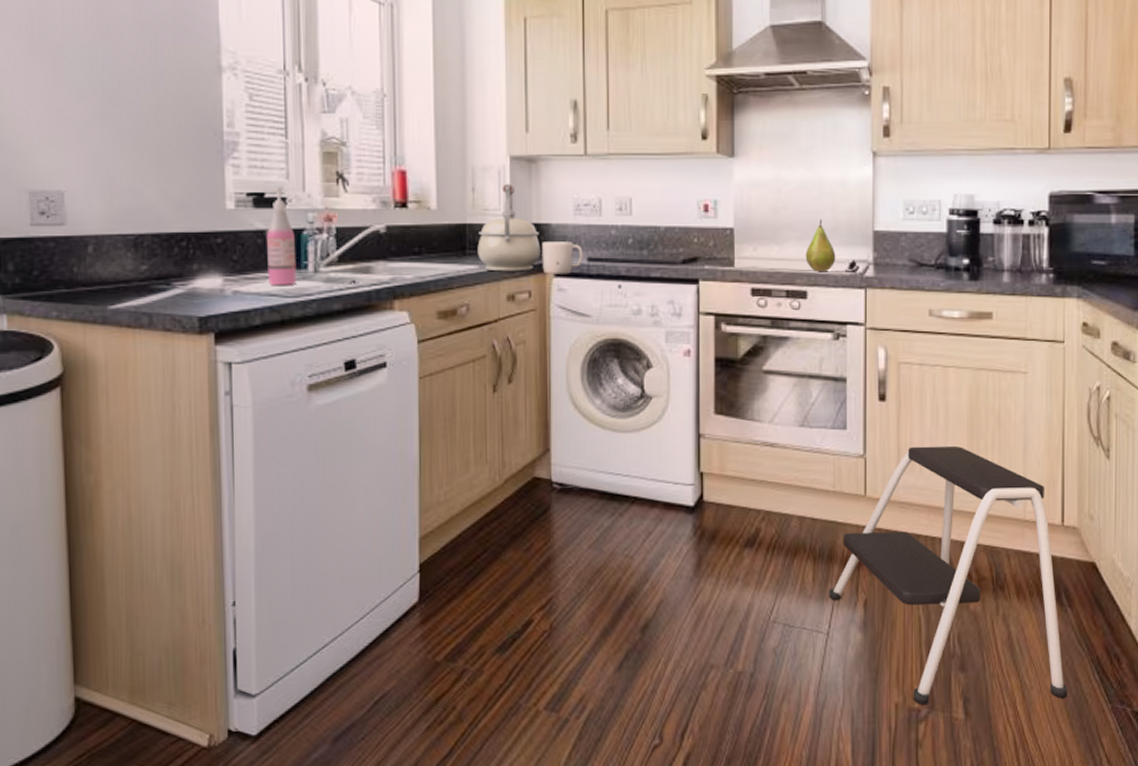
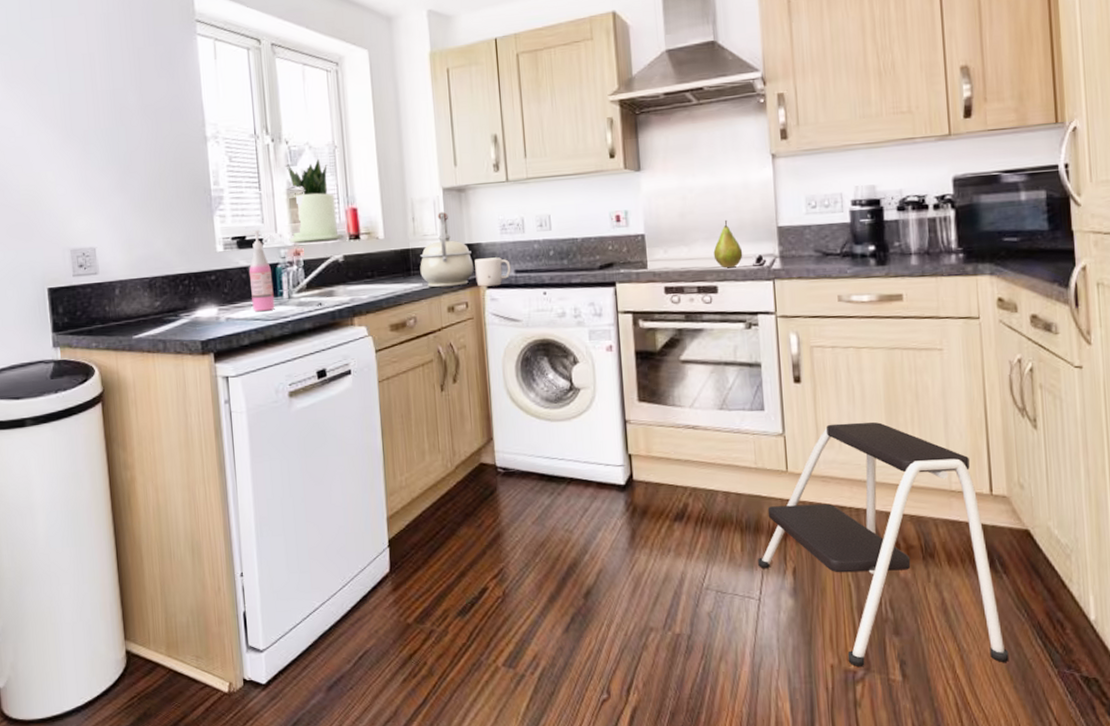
planter: none [319,108,386,209] -> present [287,159,342,244]

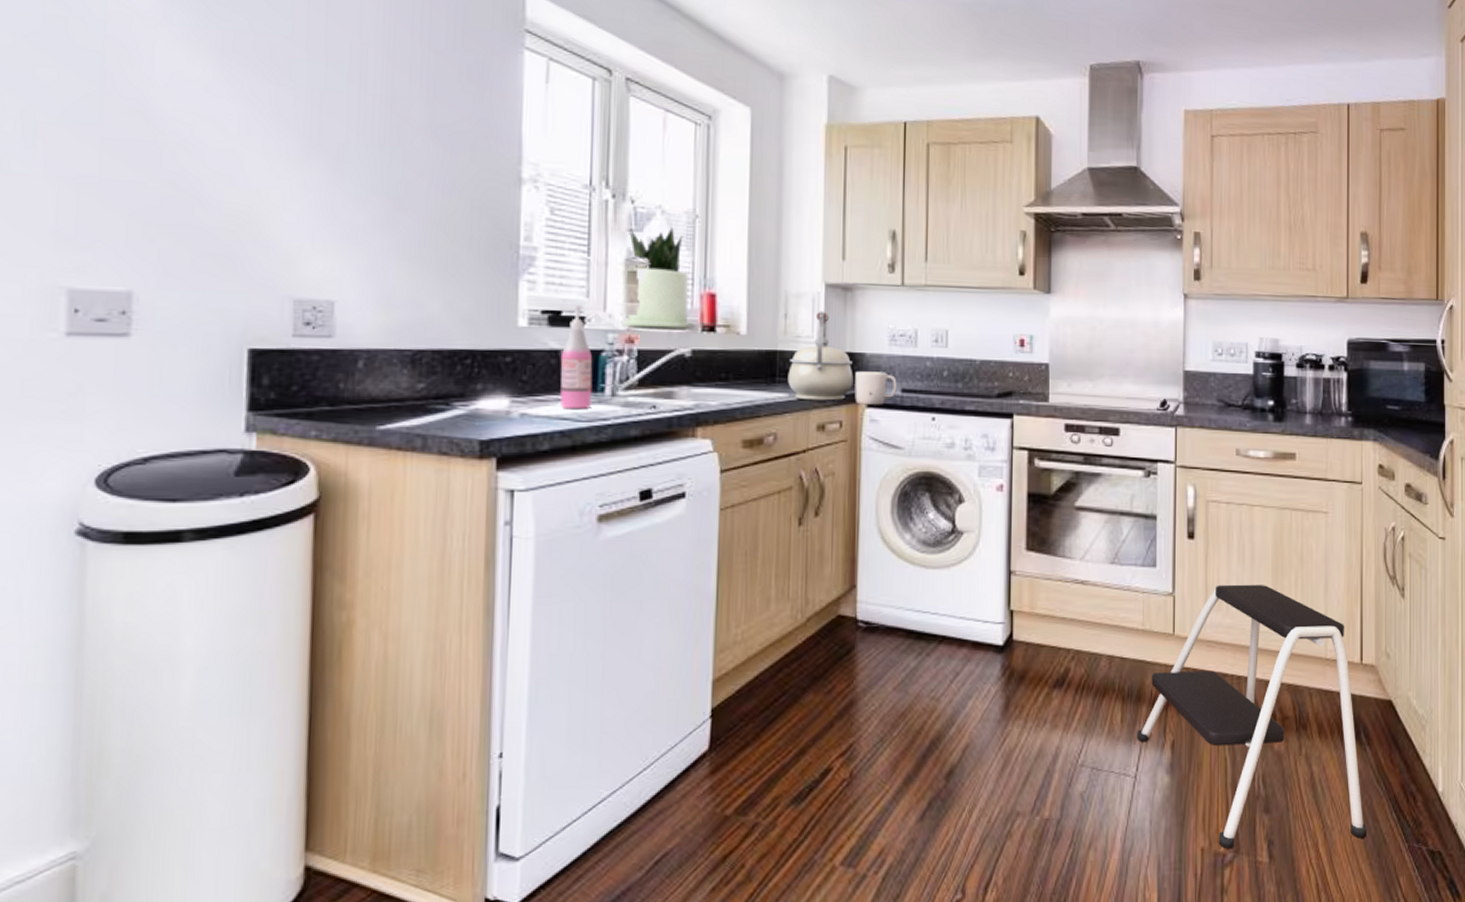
fruit: present [713,219,743,269] -> none [1118,357,1148,410]

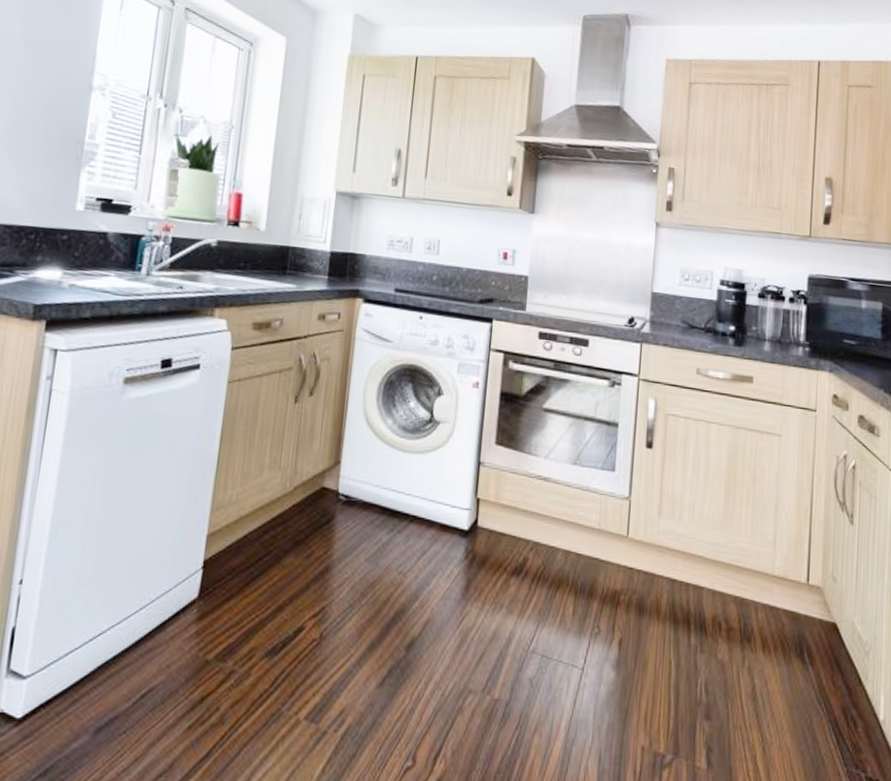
soap dispenser: present [560,305,593,409] -> none [103,195,134,285]
kettle: present [787,310,854,401] -> none [296,214,354,295]
mug: present [854,371,897,405] -> none [353,270,392,302]
step stool: present [1137,584,1367,849] -> none [587,494,806,757]

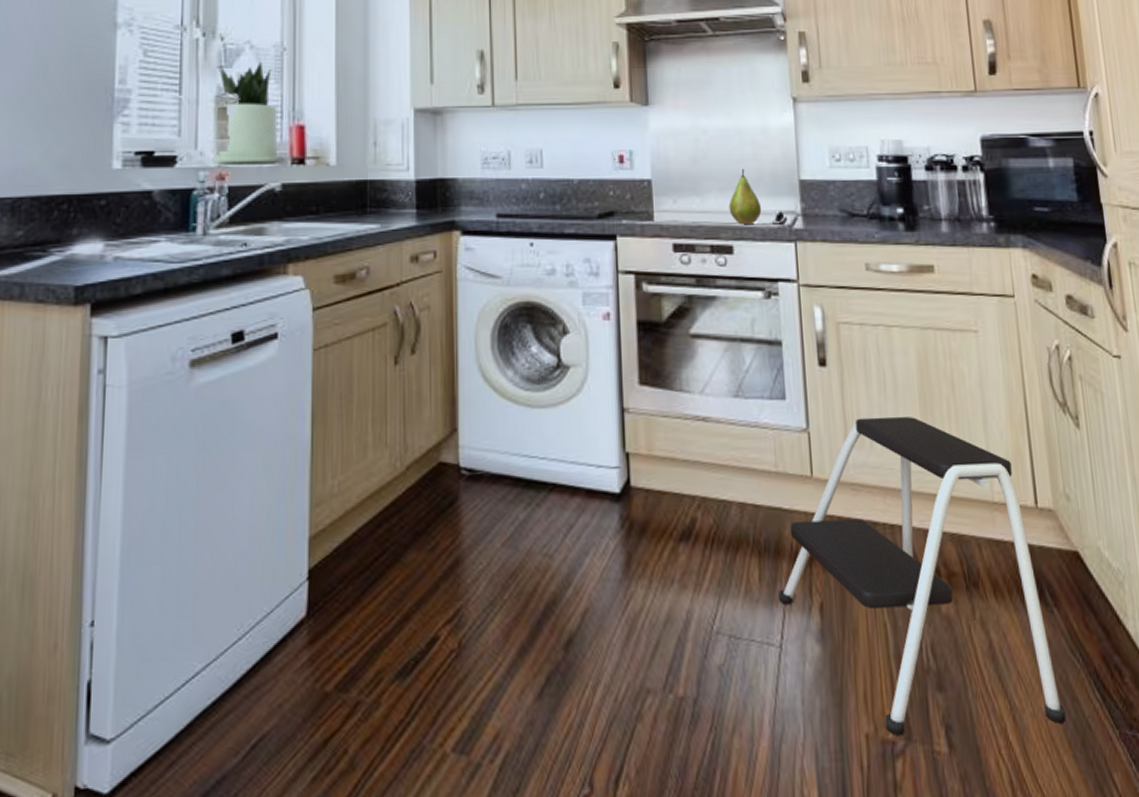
step stool: none [587,494,806,757] -> present [779,416,1066,735]
fruit: none [589,276,617,325] -> present [728,168,762,225]

